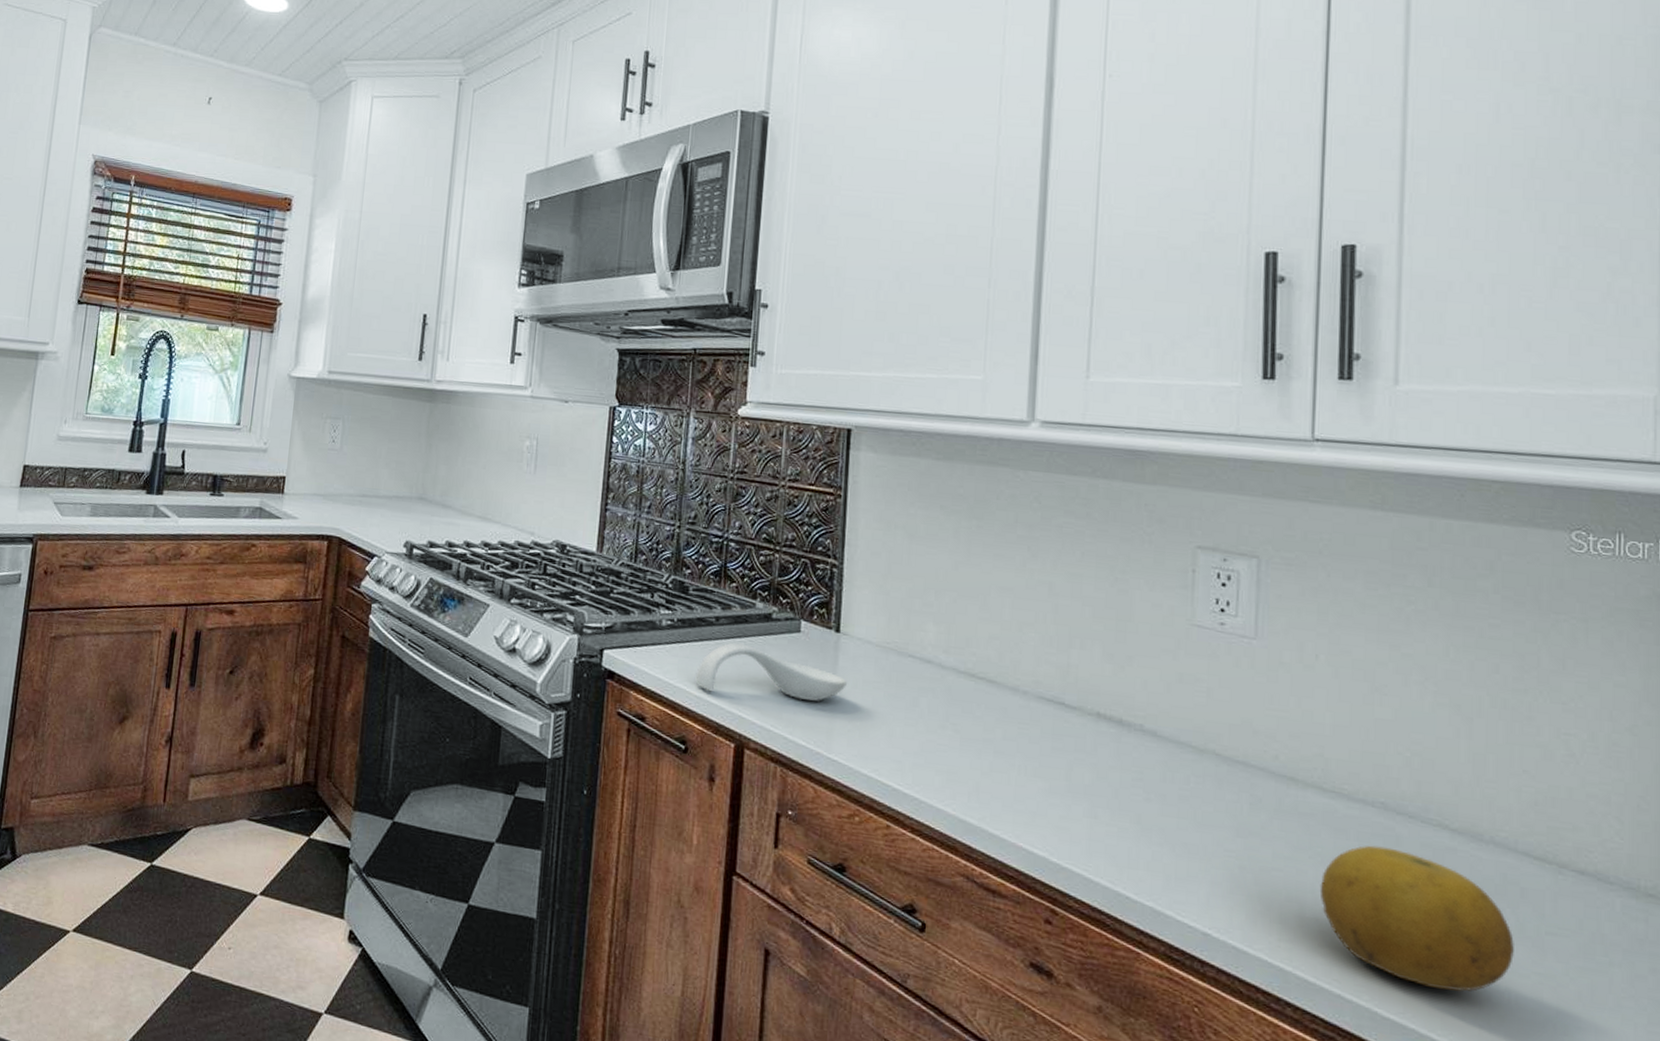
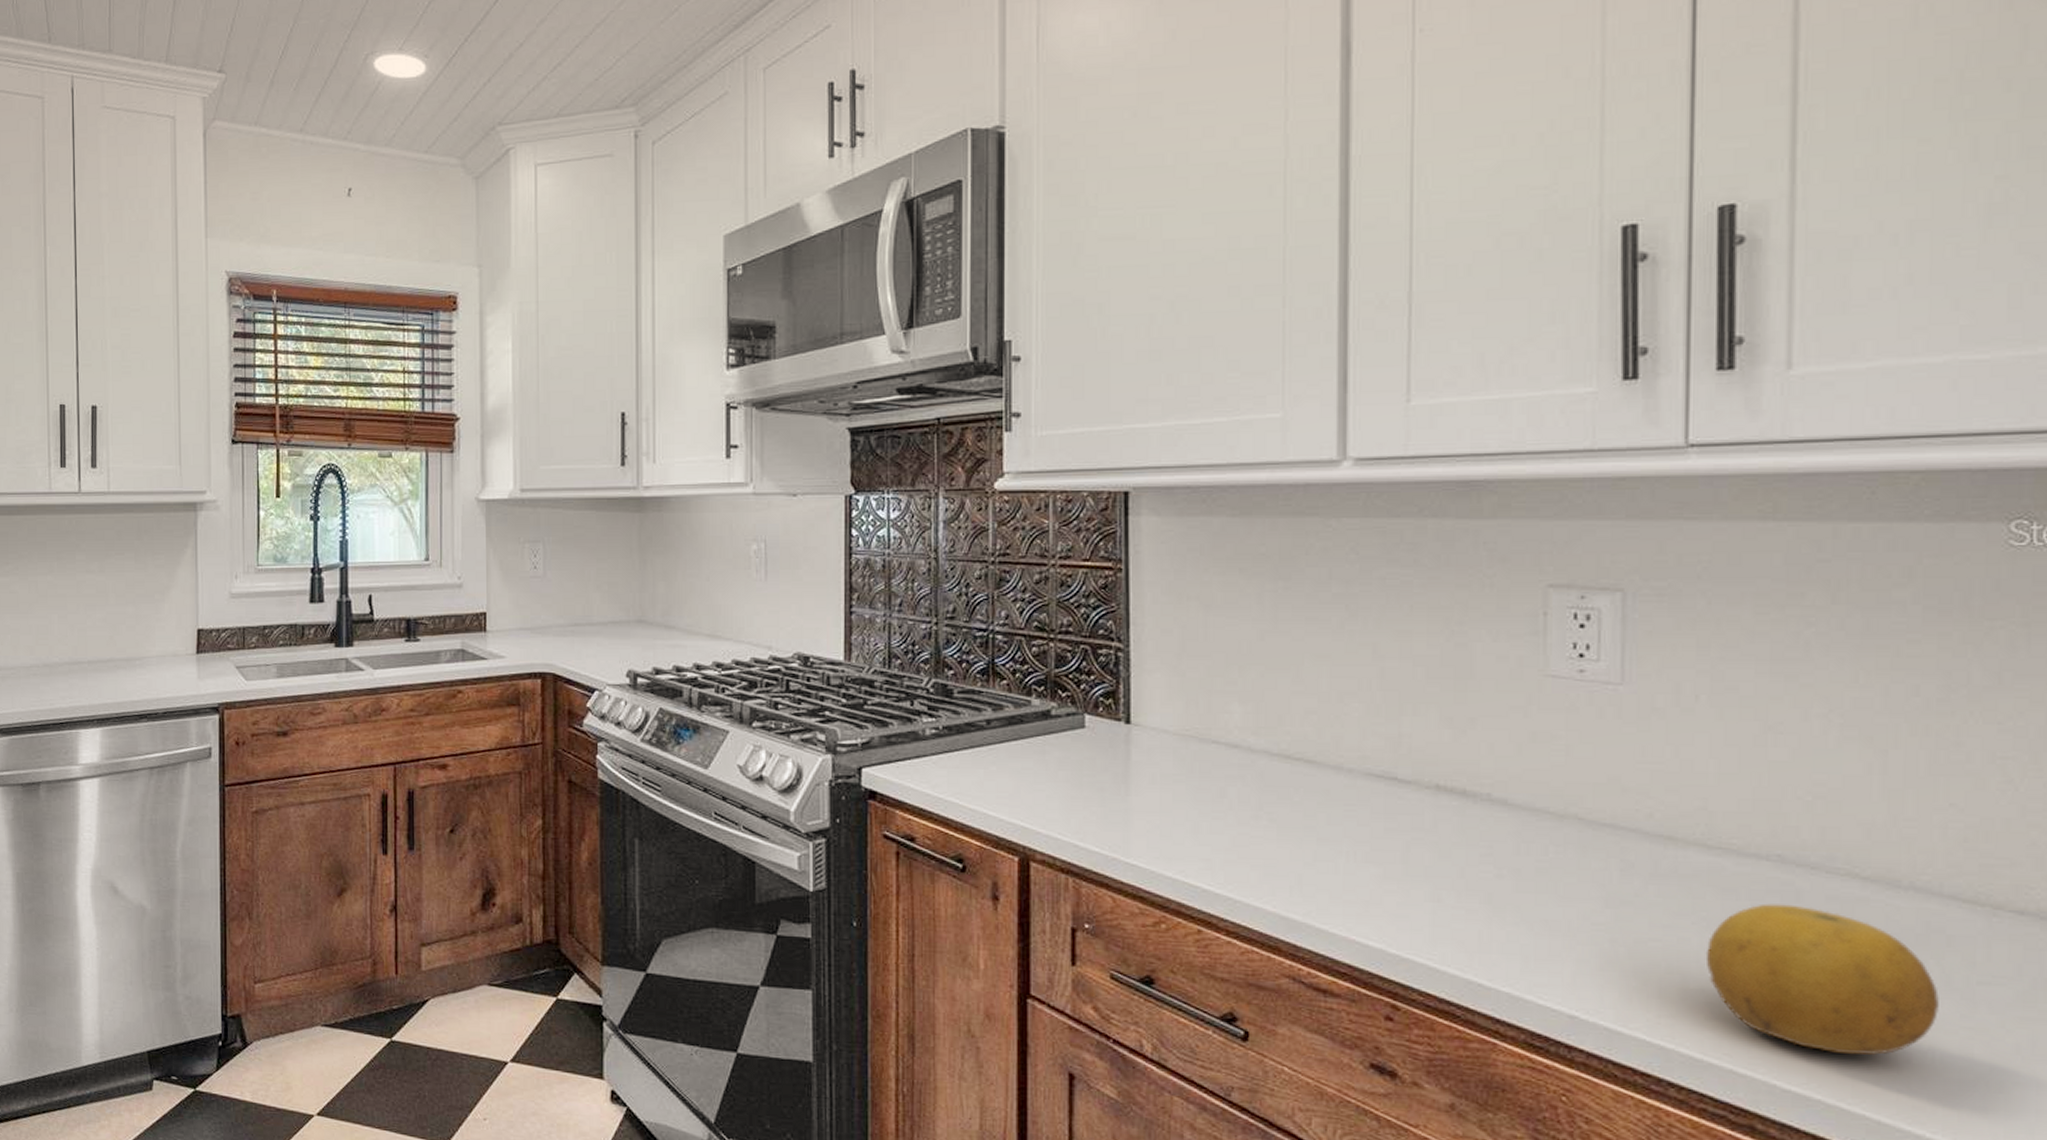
spoon rest: present [695,643,847,701] -> none [968,746,1142,803]

